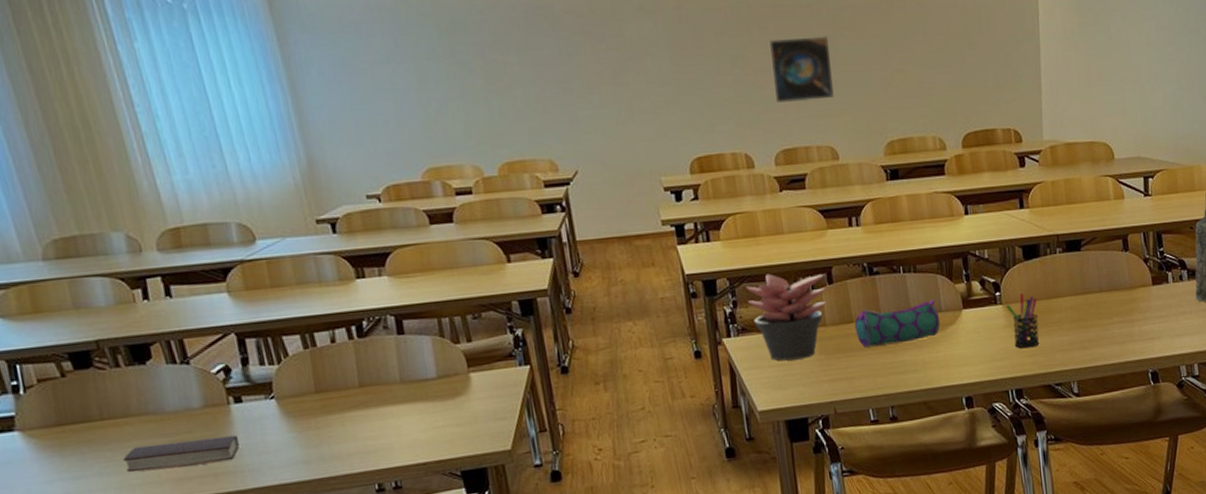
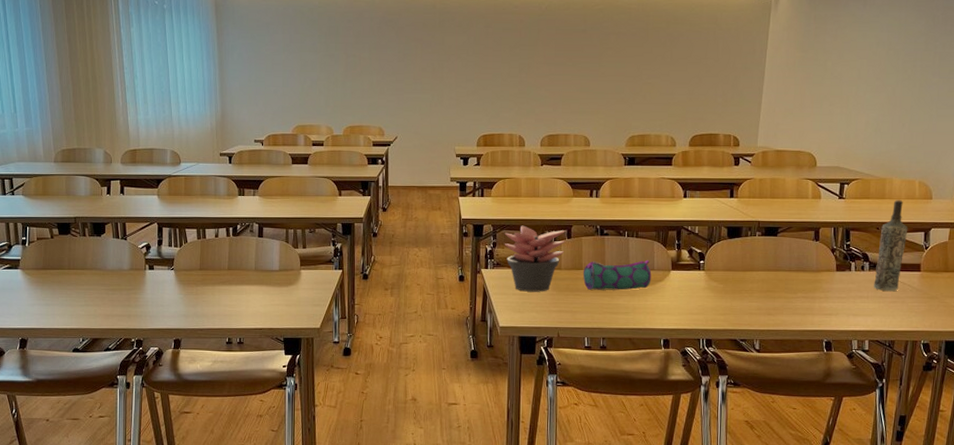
book: present [123,435,239,473] -> none [77,290,147,308]
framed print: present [768,36,834,103] -> none [548,53,596,101]
pen holder: present [1005,293,1040,349] -> none [707,264,735,308]

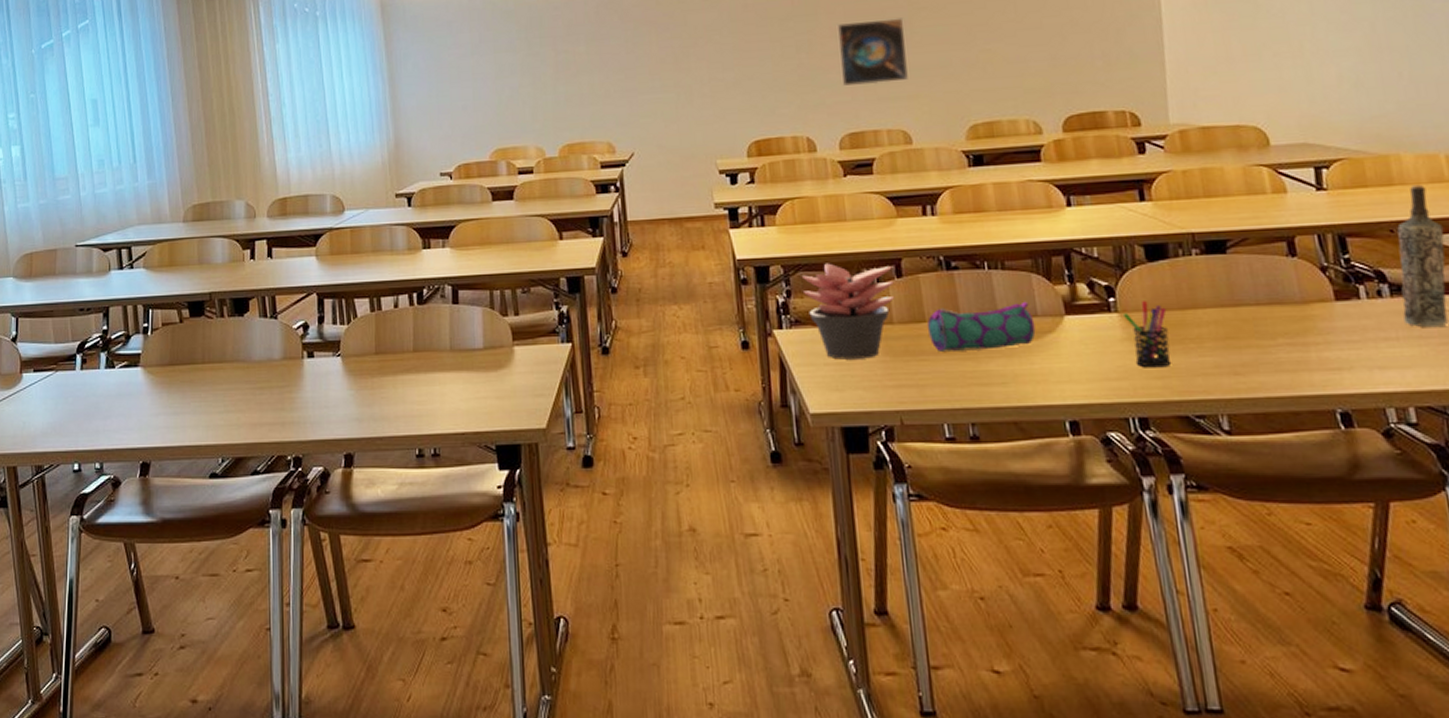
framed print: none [548,53,596,101] -> present [836,17,908,86]
pen holder: none [707,264,735,308] -> present [1122,301,1172,368]

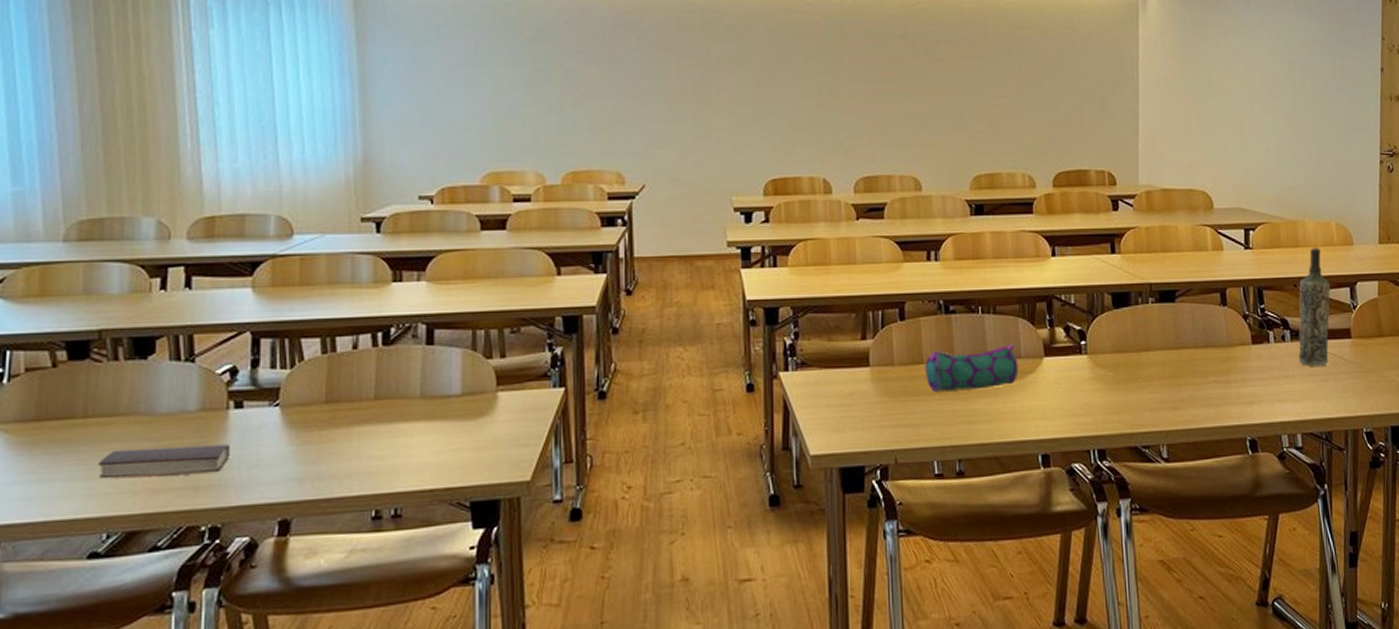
book: none [214,388,306,414] -> present [98,444,229,479]
succulent plant: present [801,263,895,360] -> none [809,305,897,401]
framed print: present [836,17,908,86] -> none [858,66,922,131]
pen holder: present [1122,301,1172,368] -> none [1091,344,1127,405]

